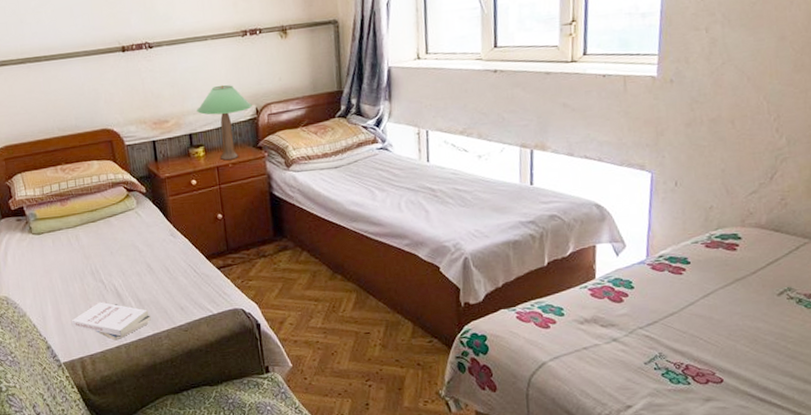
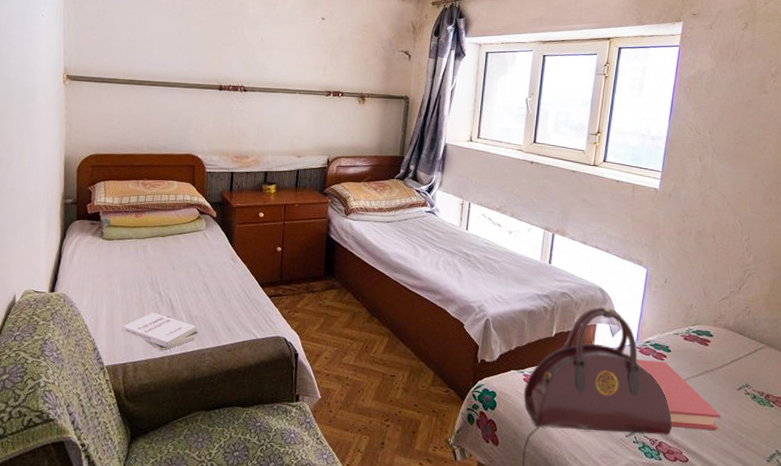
table lamp: present [197,85,252,161] -> none [275,134,325,201]
handbag: none [518,223,700,366] -> present [523,306,672,436]
book: none [649,275,760,347] -> present [637,360,721,431]

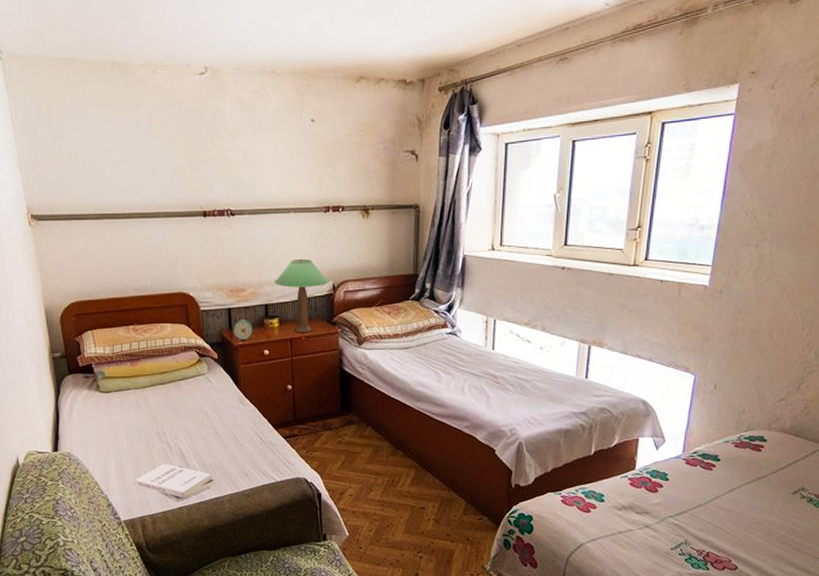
alarm clock: none [233,183,253,202] -> present [233,319,254,340]
table lamp: none [275,134,325,201] -> present [274,258,329,333]
handbag: present [523,306,672,436] -> none [562,419,720,547]
book: present [637,360,721,431] -> none [683,471,774,537]

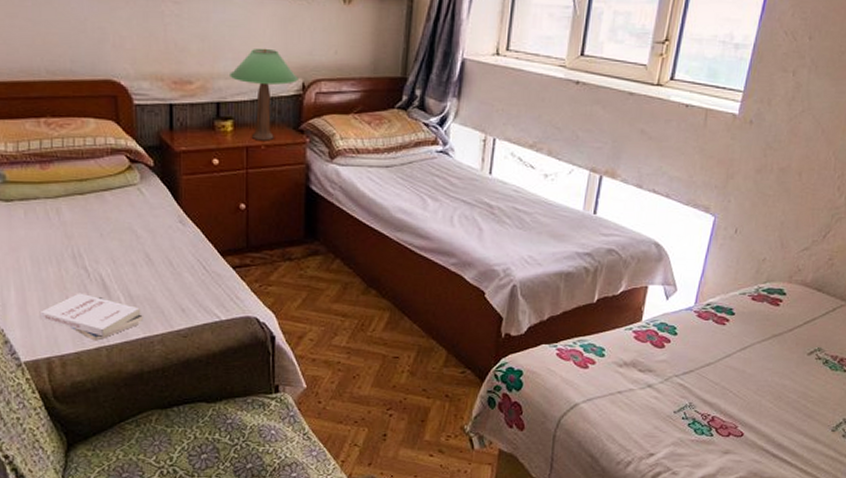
alarm clock: present [233,319,254,340] -> none [175,118,201,145]

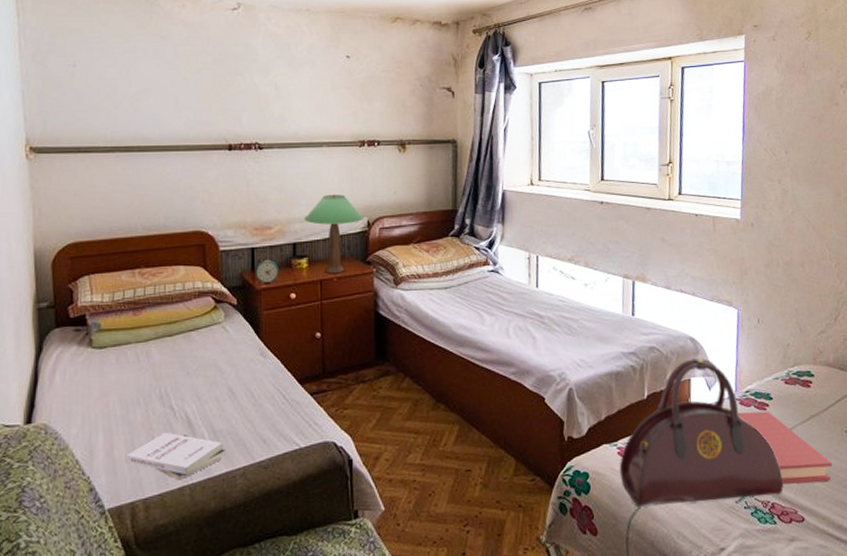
alarm clock: none [175,118,201,145] -> present [256,259,280,283]
handbag: none [555,264,729,409] -> present [619,357,783,507]
book: none [693,326,786,401] -> present [738,411,833,485]

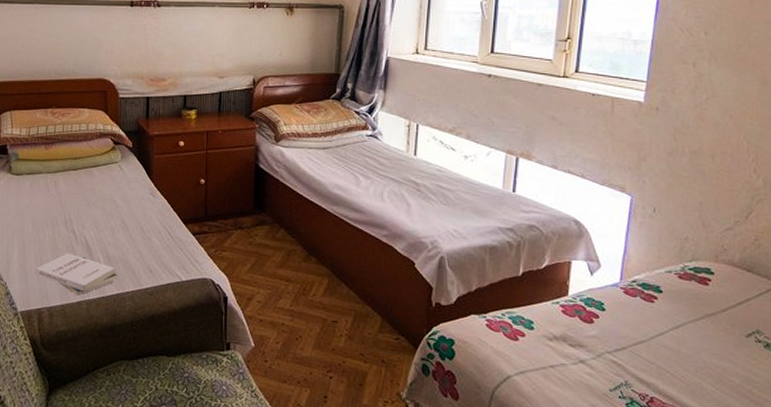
alarm clock: present [256,259,280,283] -> none [150,108,171,130]
table lamp: present [304,194,364,274] -> none [195,51,250,127]
handbag: present [619,357,783,507] -> none [486,240,665,390]
book: present [738,411,833,485] -> none [621,302,726,385]

